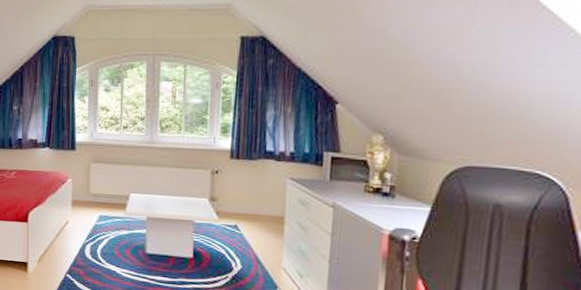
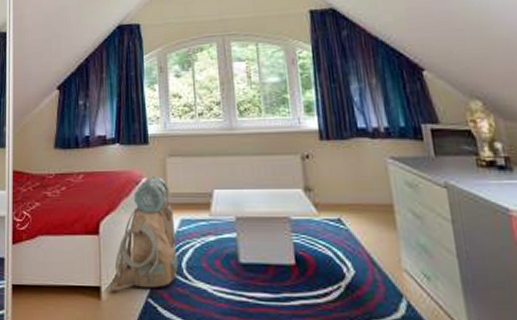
backpack: none [35,178,95,267] -> present [109,176,179,291]

